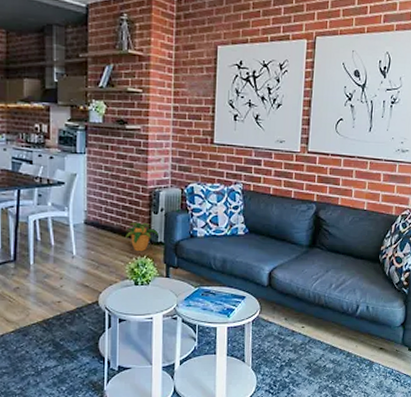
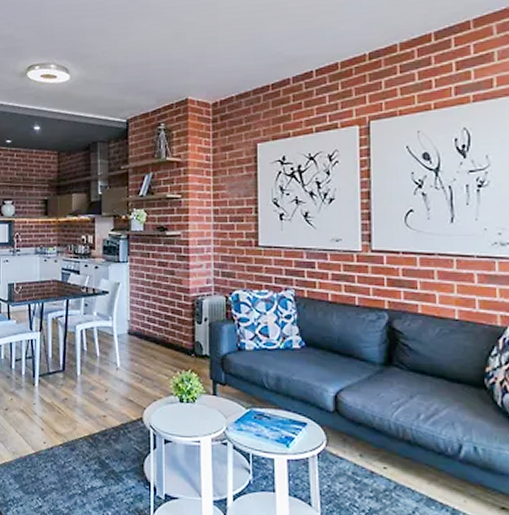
potted plant: present [125,221,160,251] -> none [169,331,204,364]

